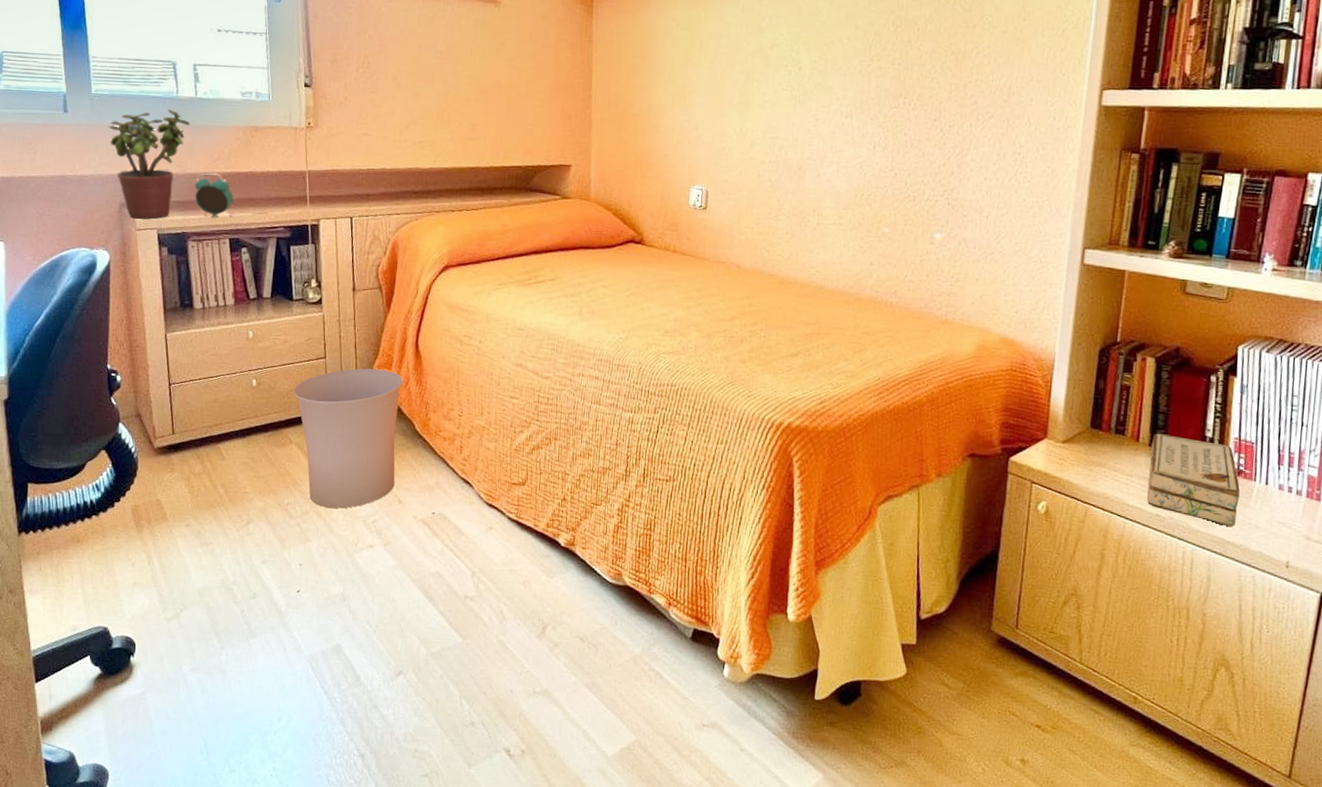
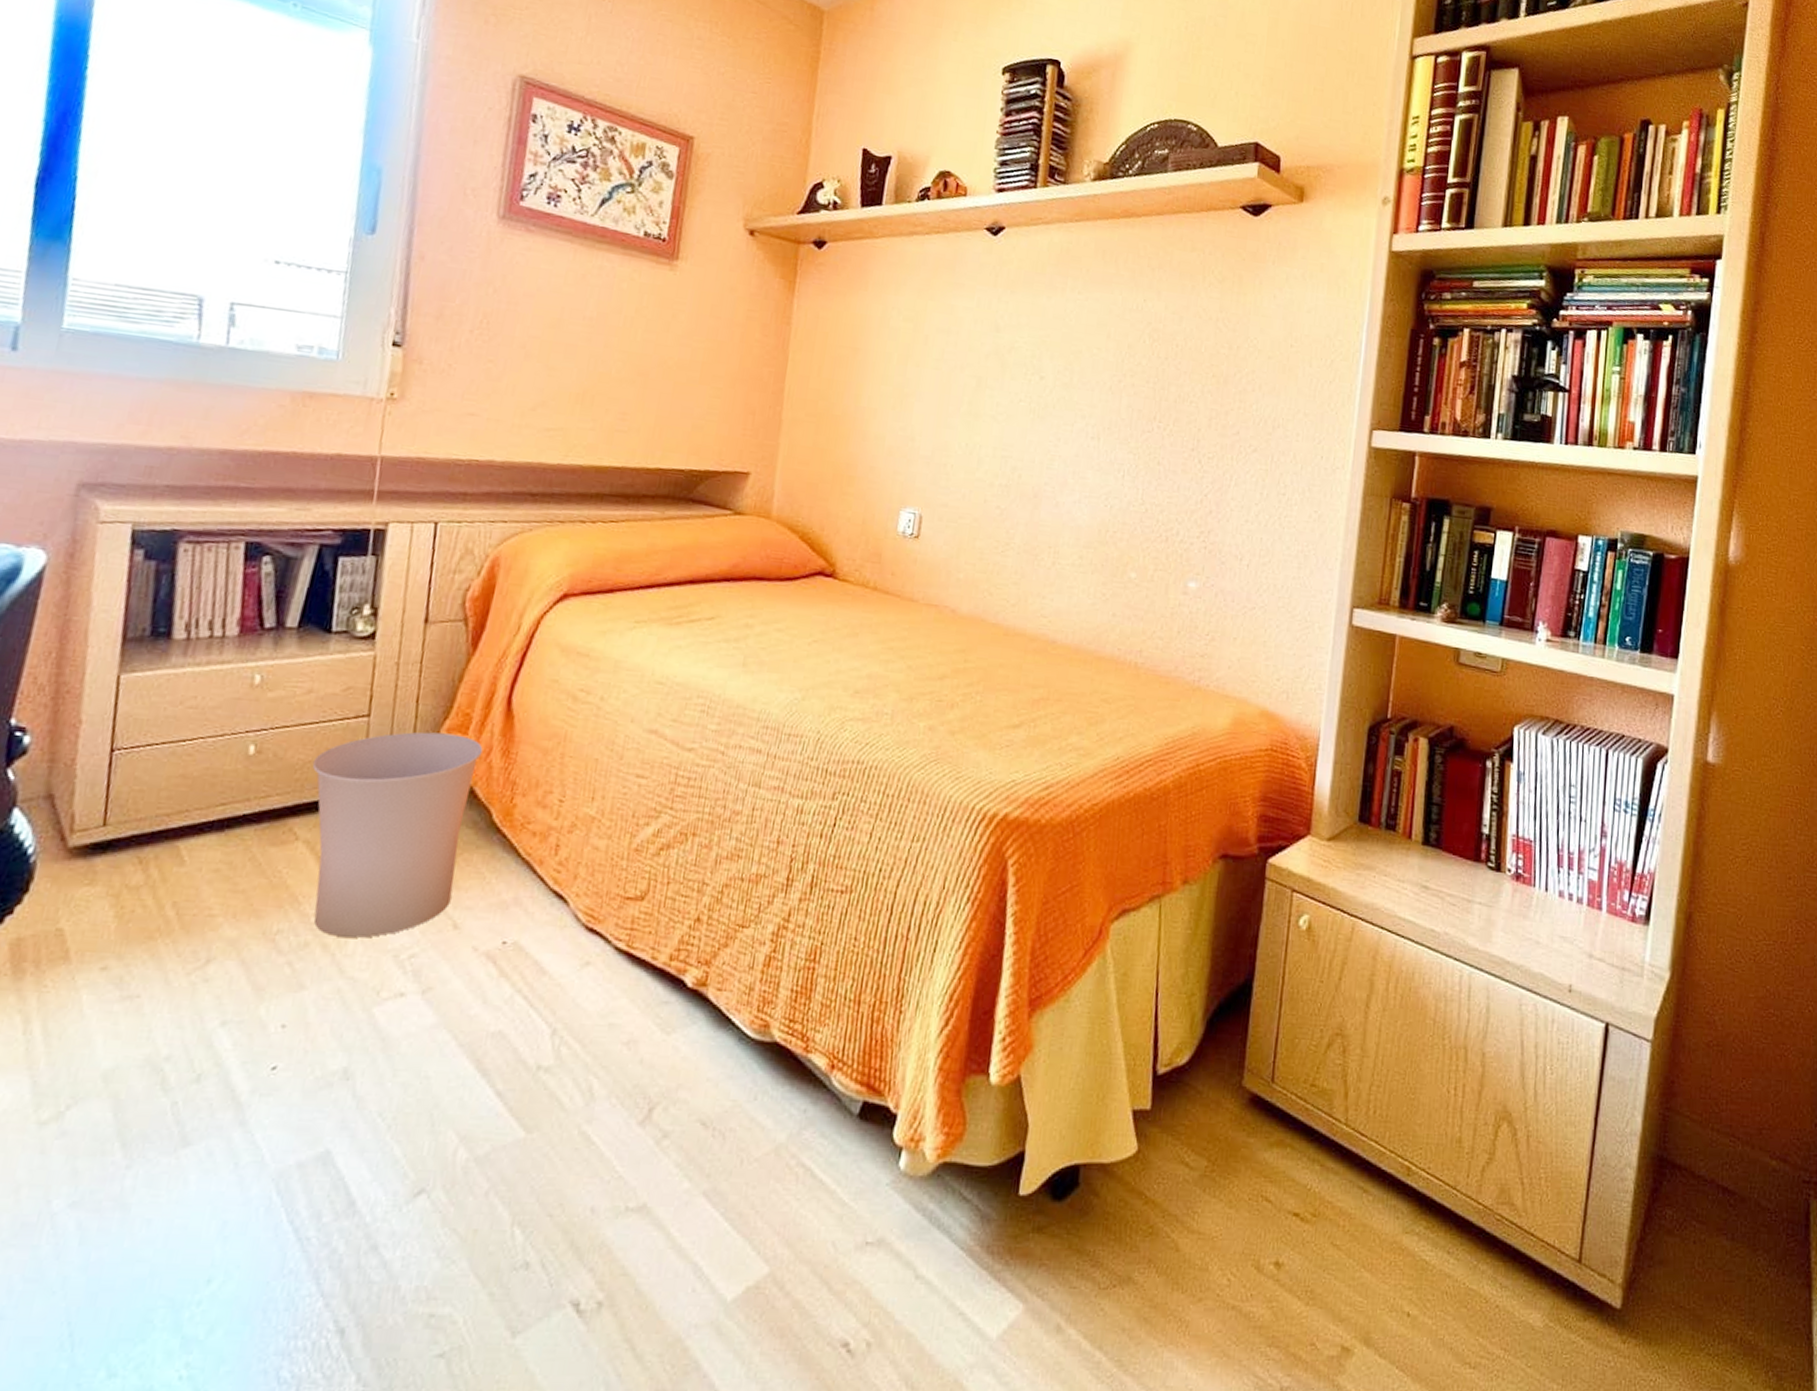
potted plant: present [109,109,191,219] -> none [79,358,212,508]
alarm clock: present [194,173,234,217] -> none [201,449,262,512]
decorative box: present [1147,433,1240,527] -> none [1420,829,1519,943]

